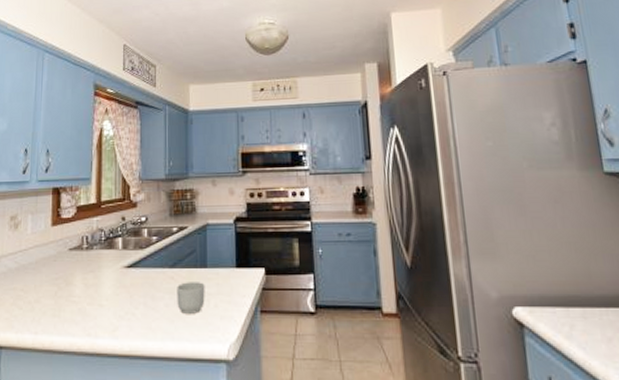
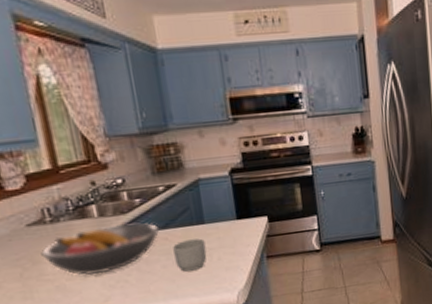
fruit bowl: none [74,257,168,303] -> present [41,223,160,276]

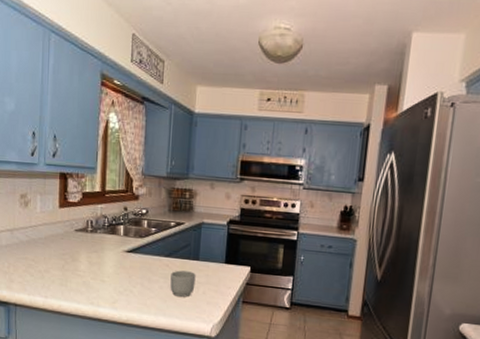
fruit bowl: present [41,223,160,276] -> none [79,244,165,281]

